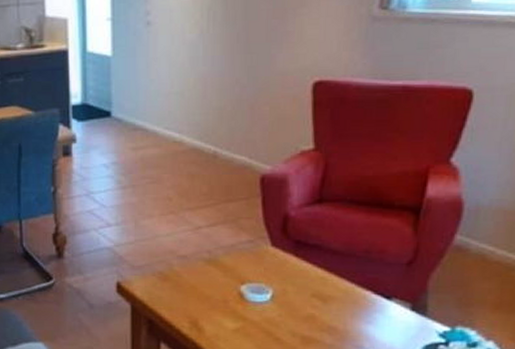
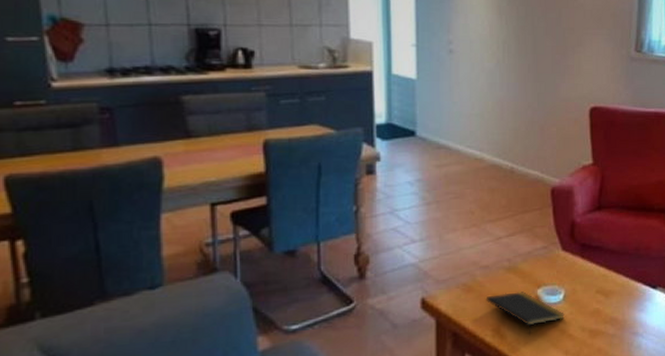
notepad: none [183,286,272,333] -> present [485,291,565,336]

